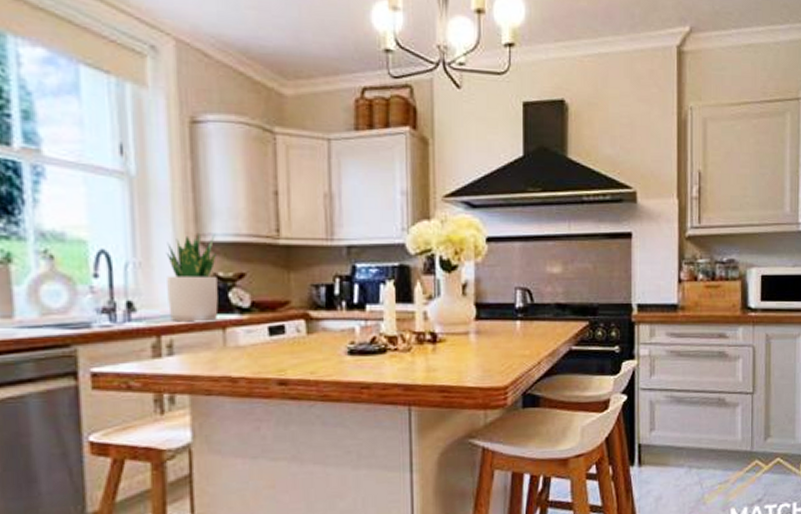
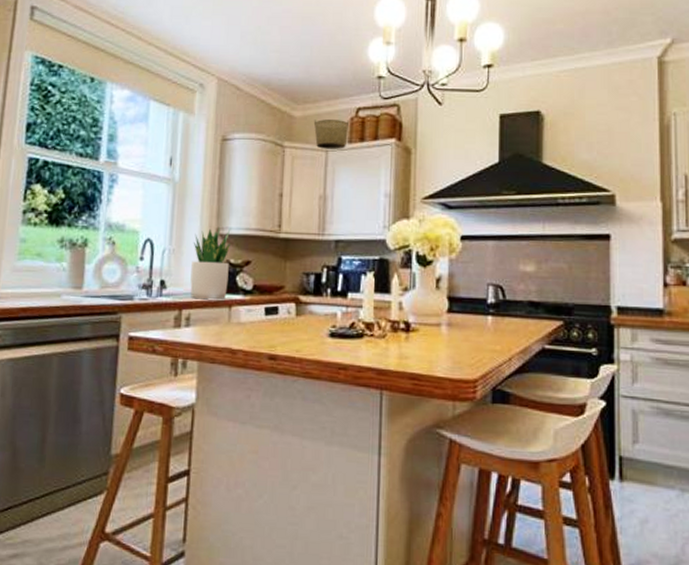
basket: none [309,100,355,138] -> present [313,119,350,149]

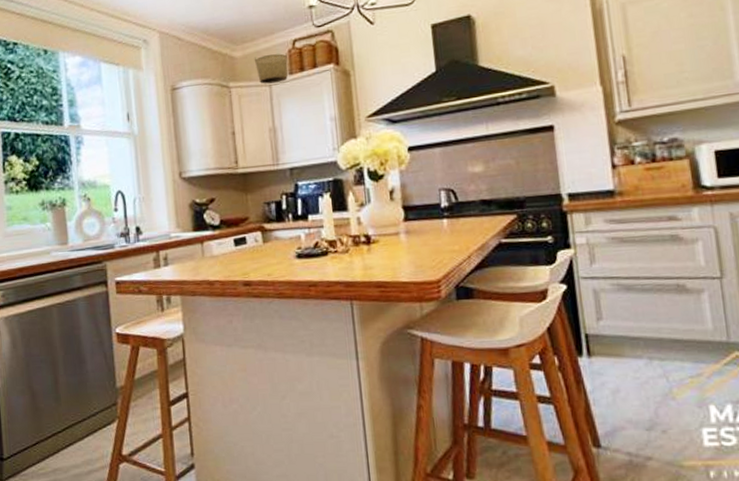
planter: present [190,228,232,300] -> none [160,172,197,240]

